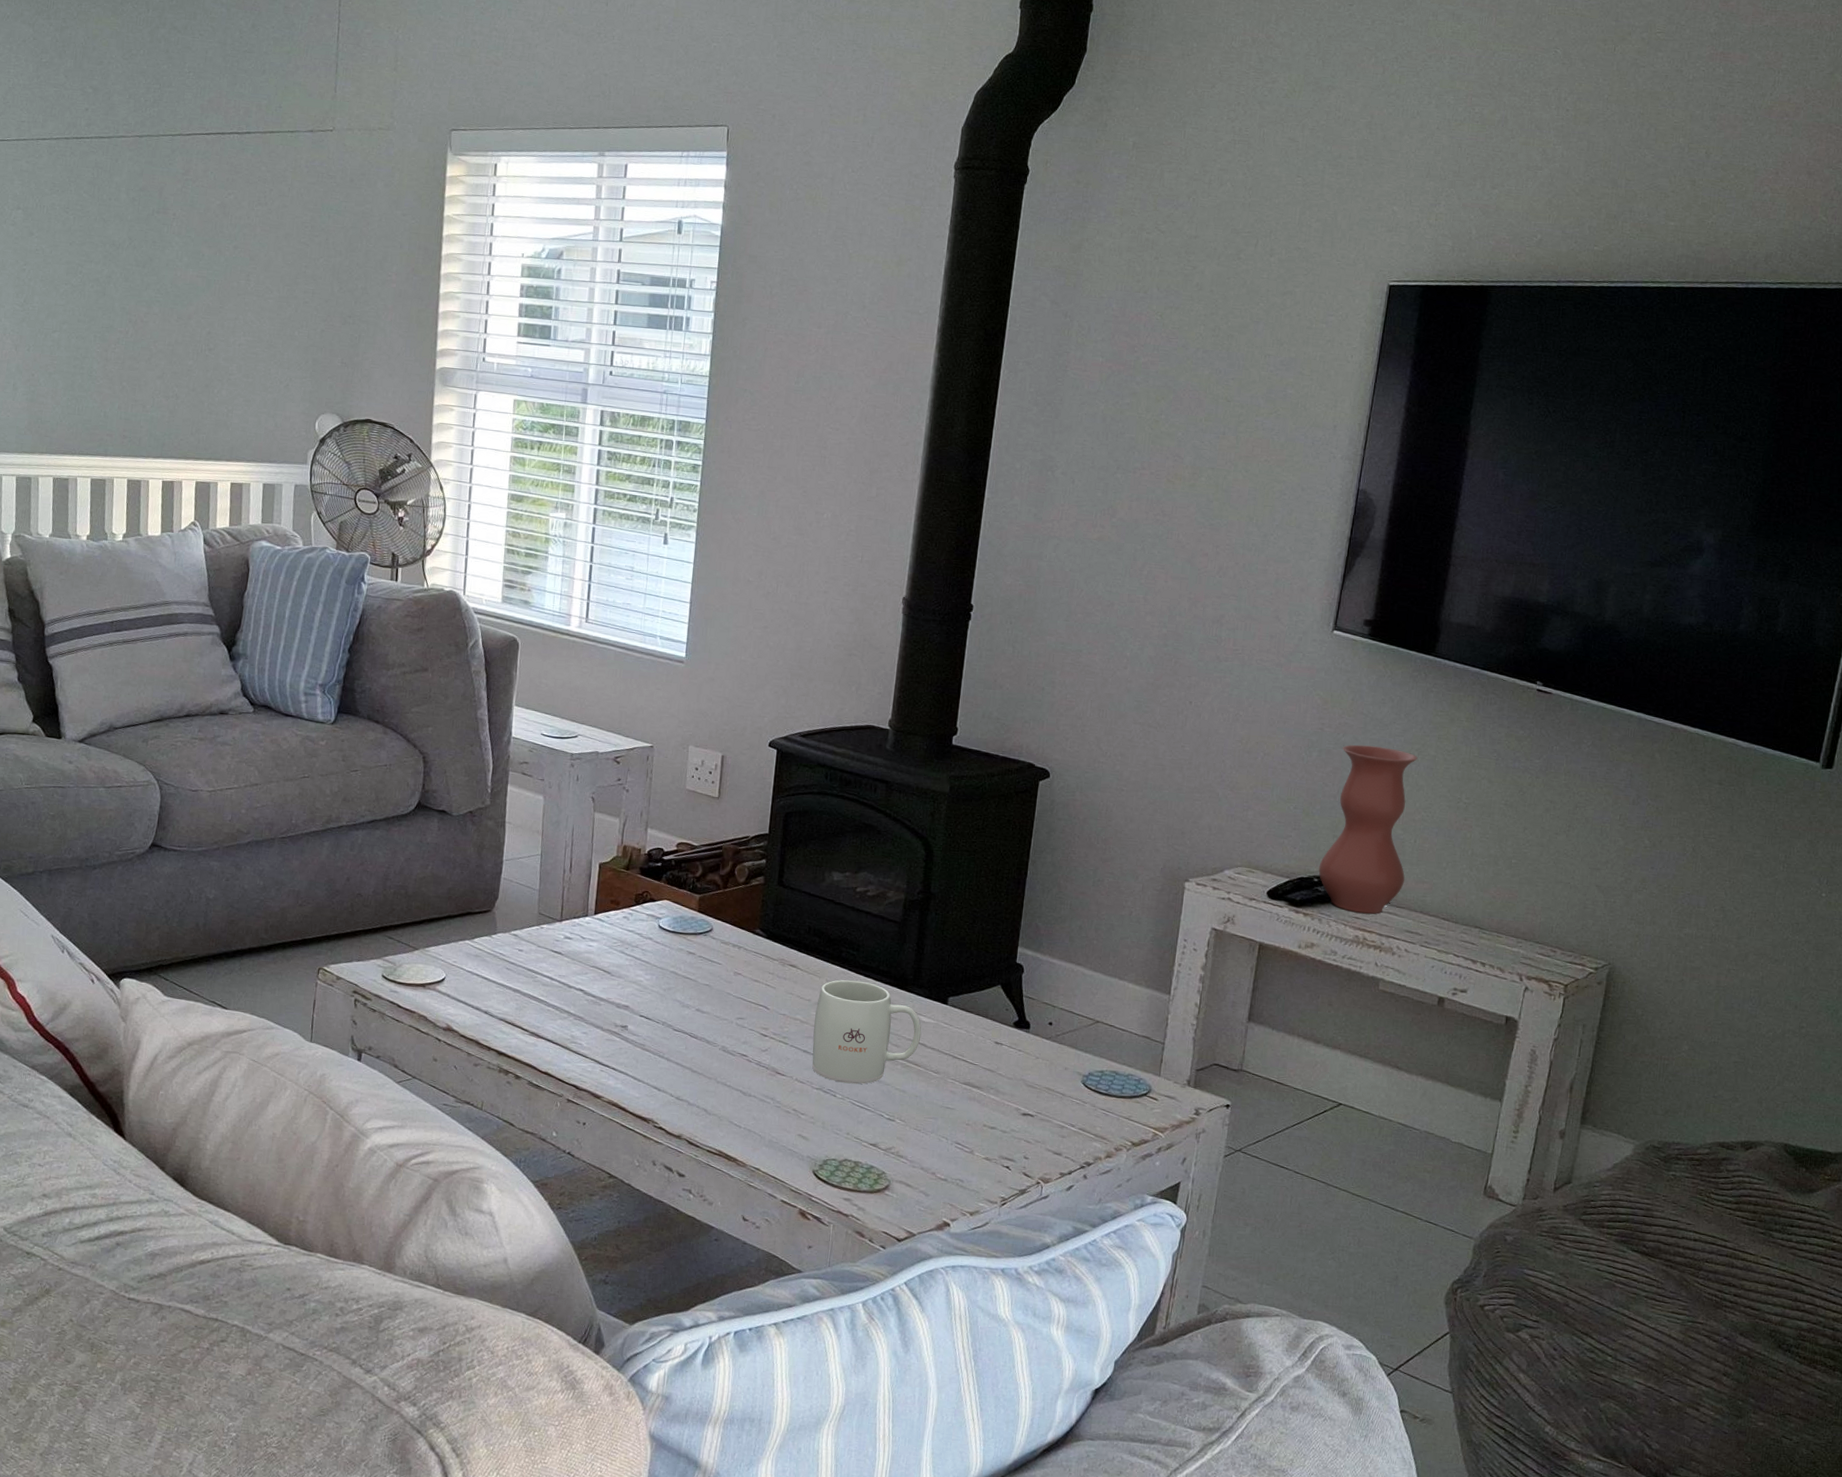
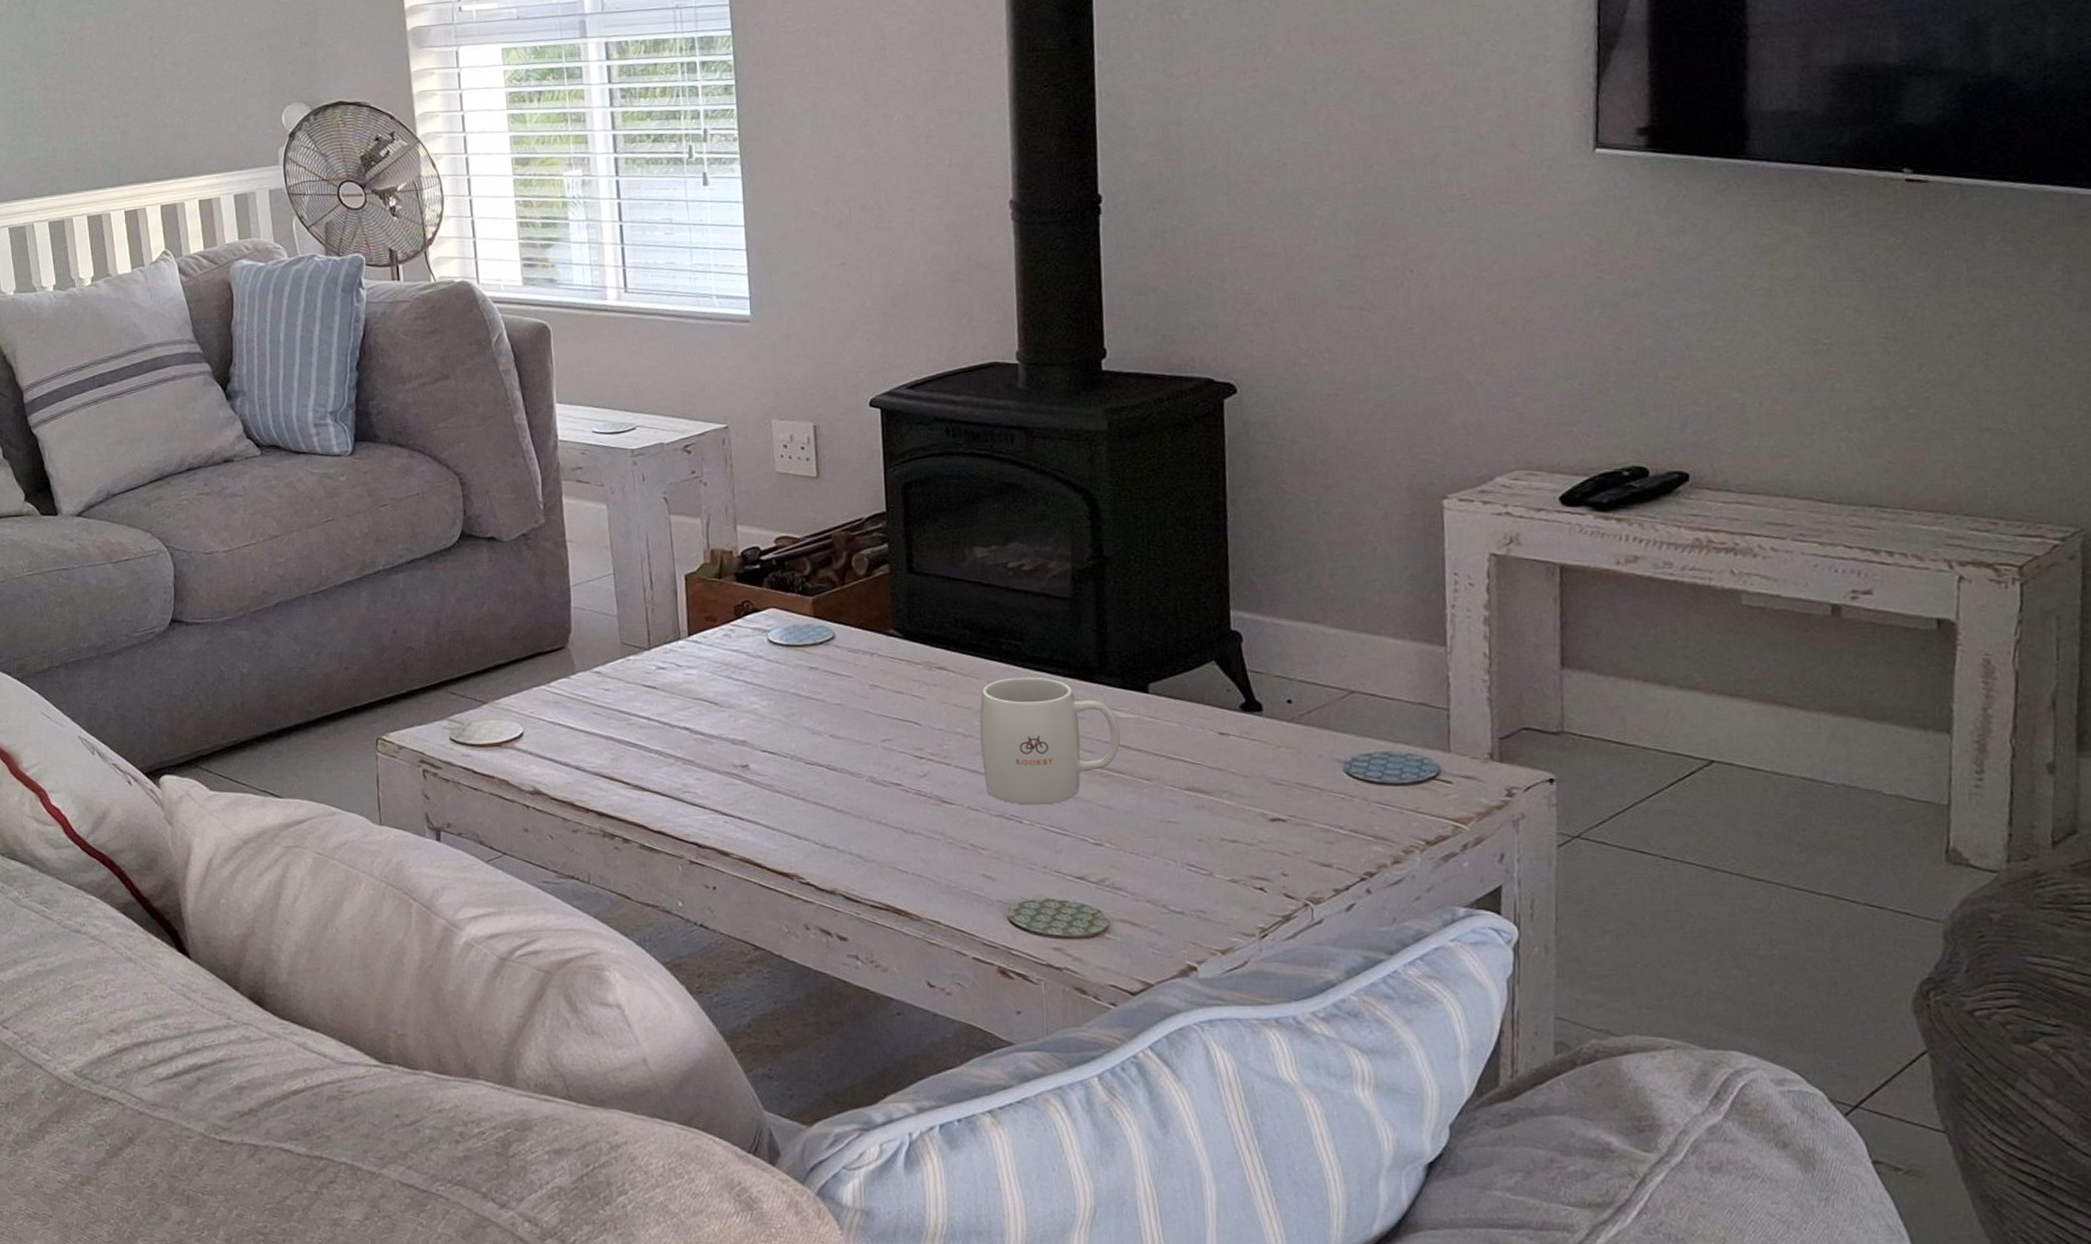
vase: present [1318,744,1418,915] -> none [1627,288,1754,509]

